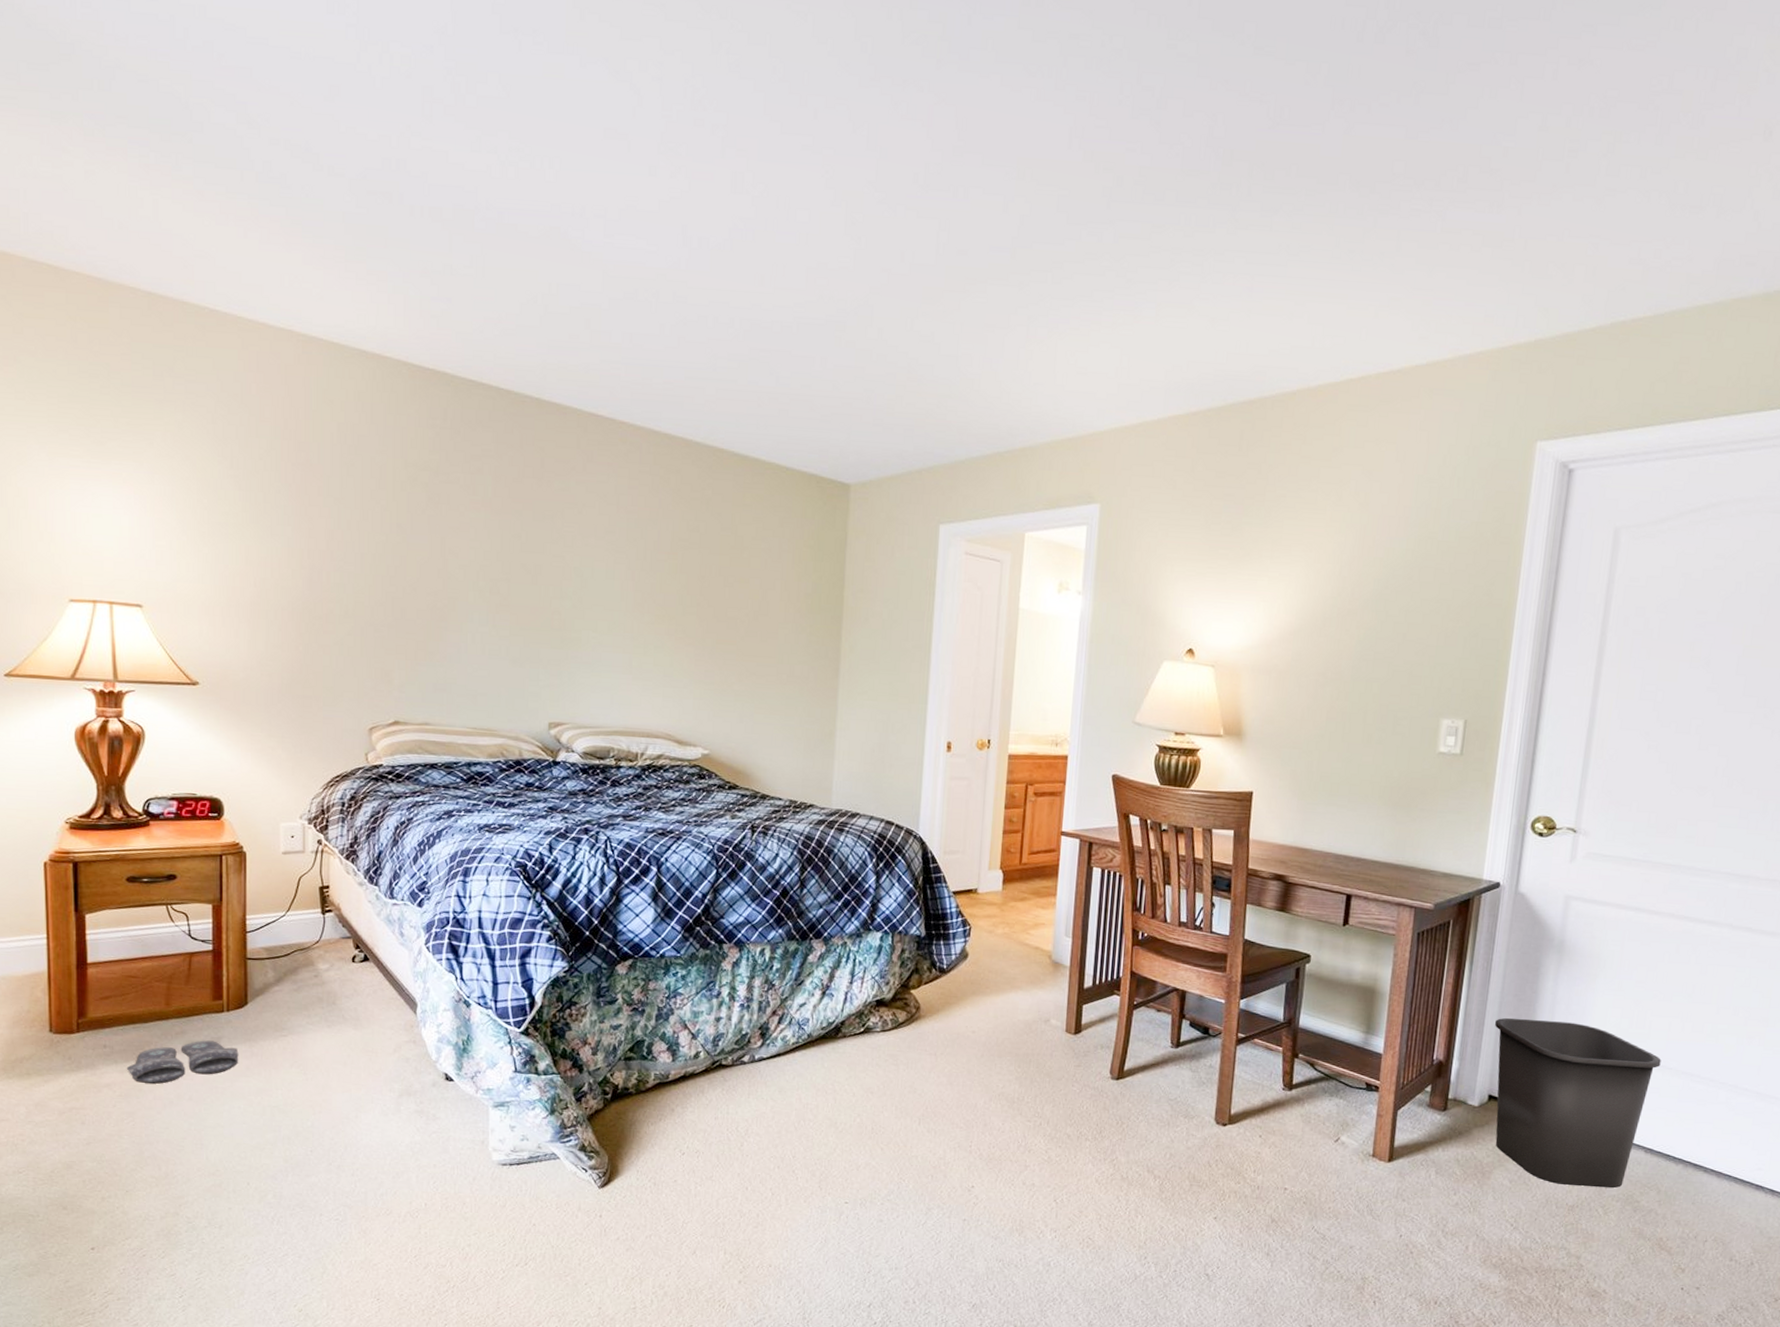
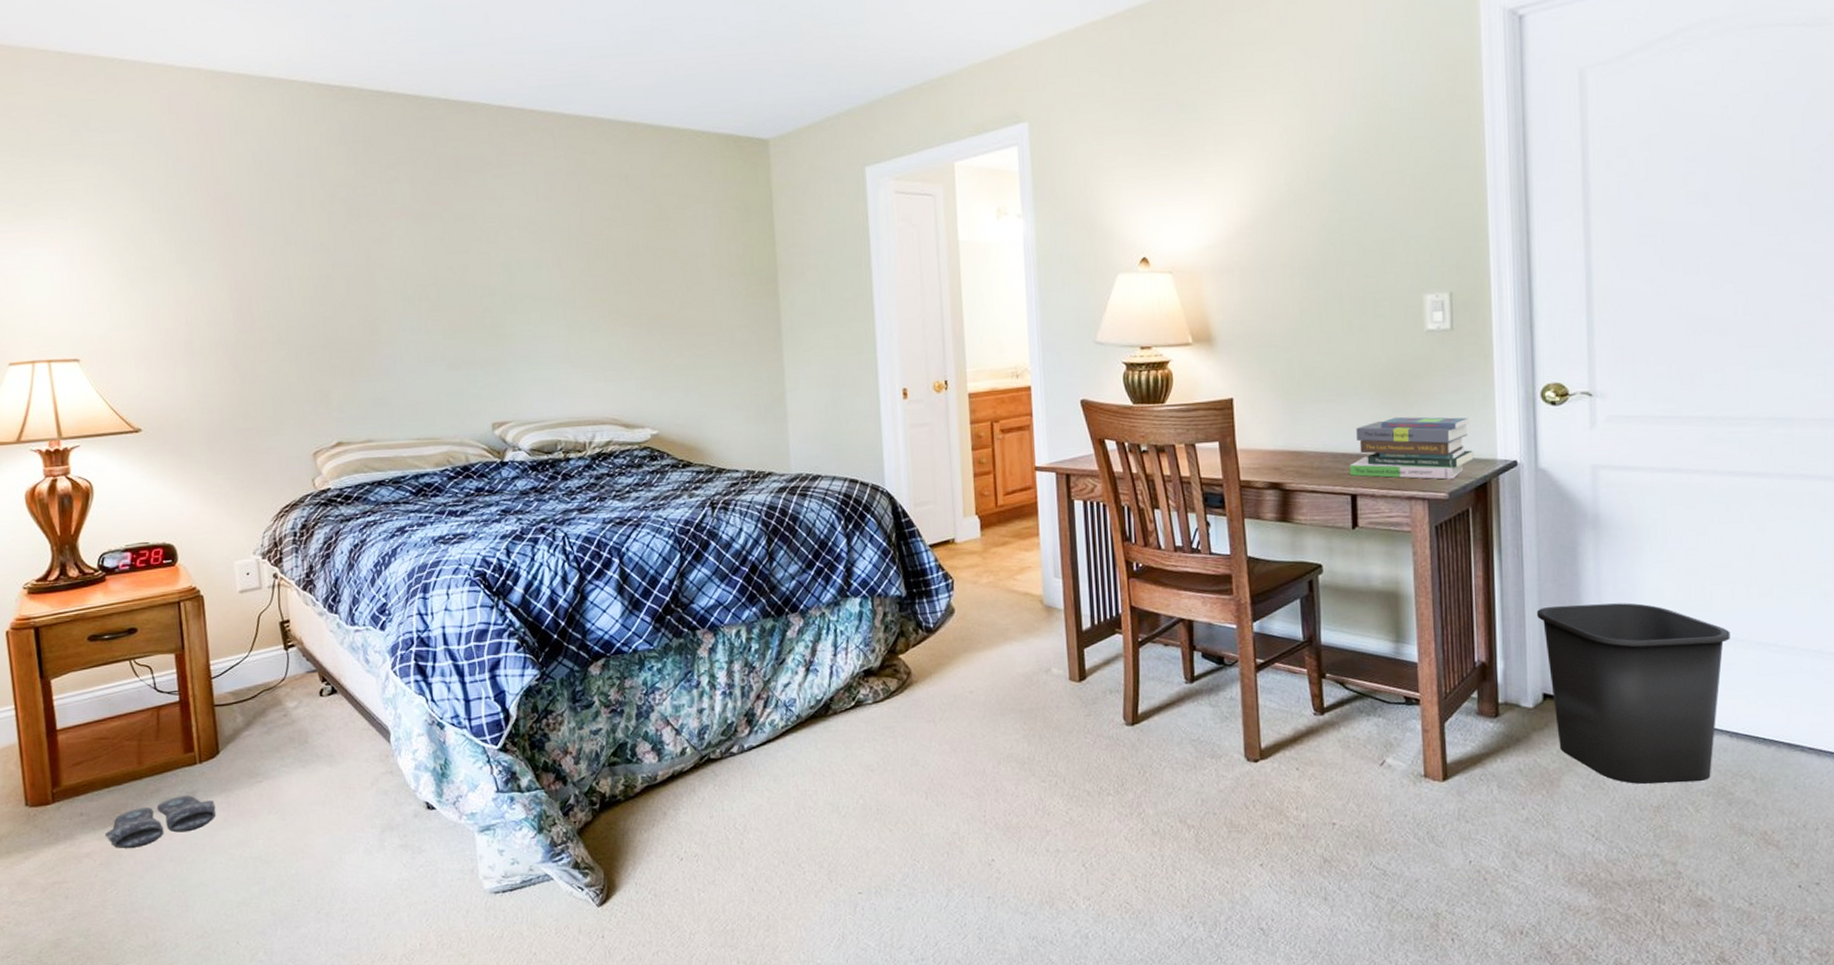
books: none [1348,828,1463,892] -> present [1349,416,1473,480]

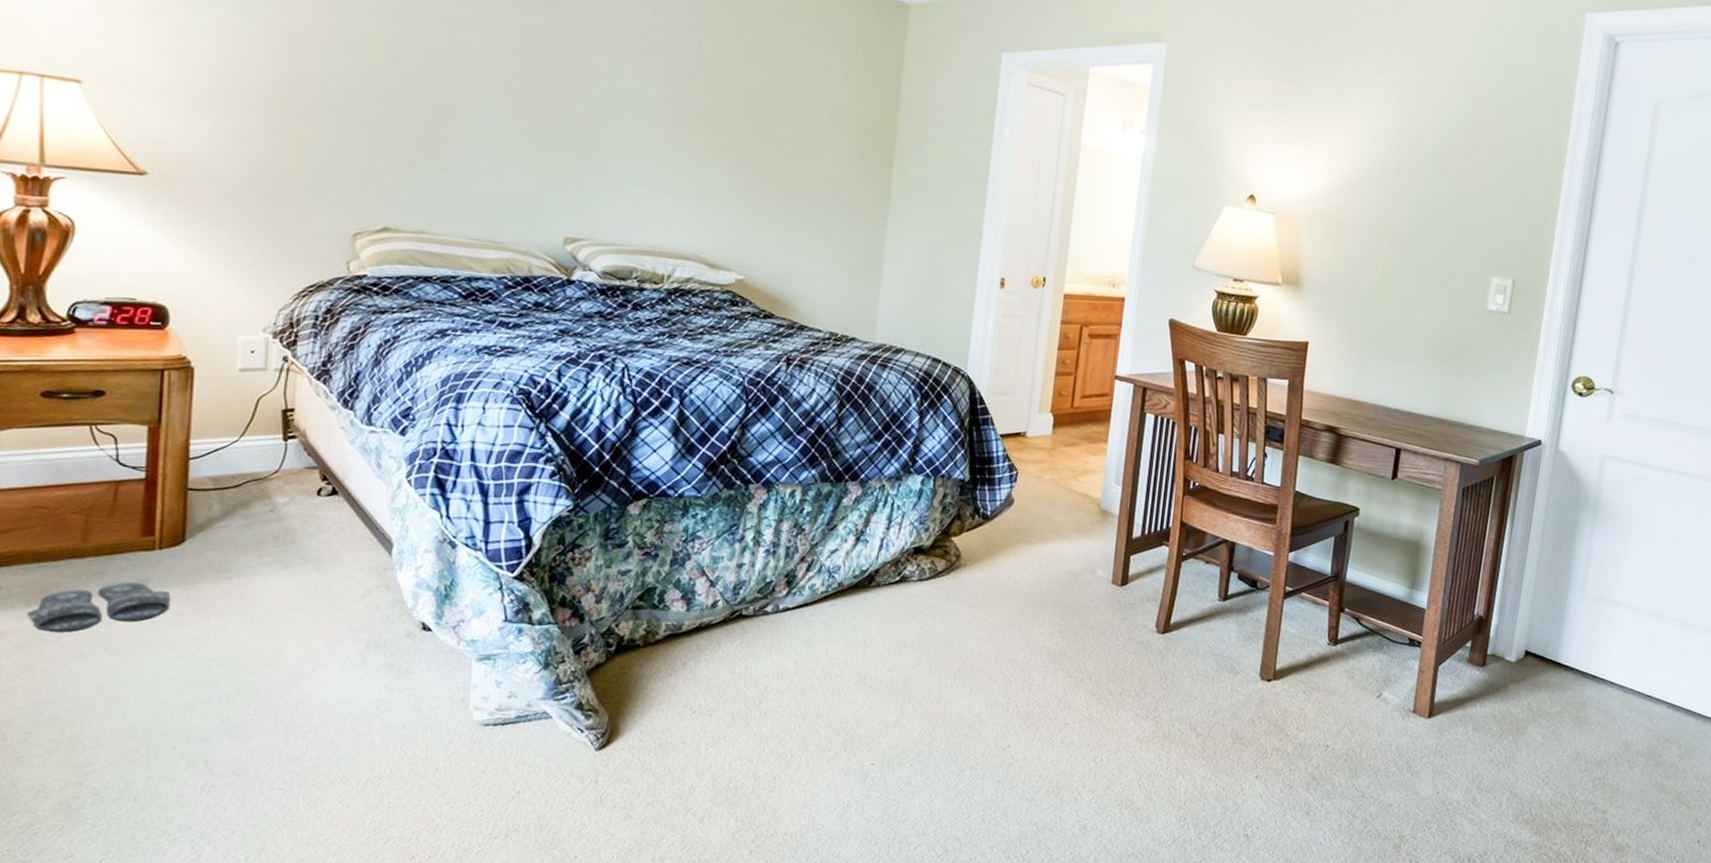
books: present [1349,416,1473,480] -> none [1398,383,1509,448]
waste bin: present [1537,603,1730,784] -> none [1530,574,1685,743]

